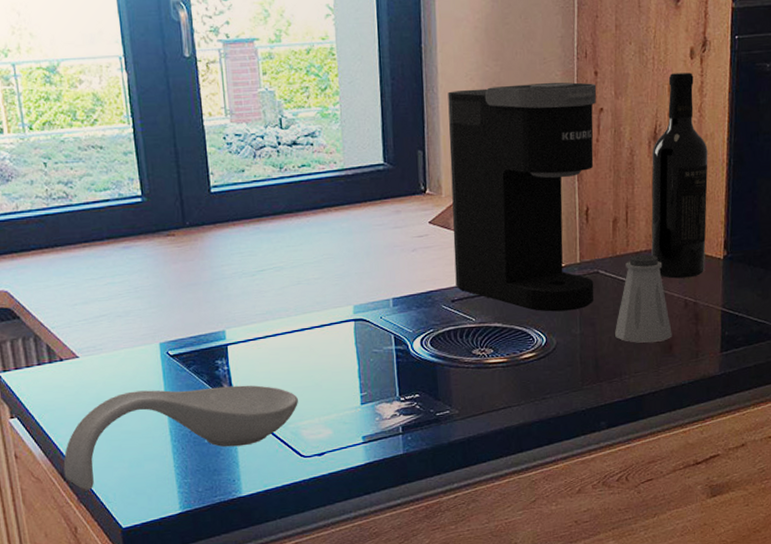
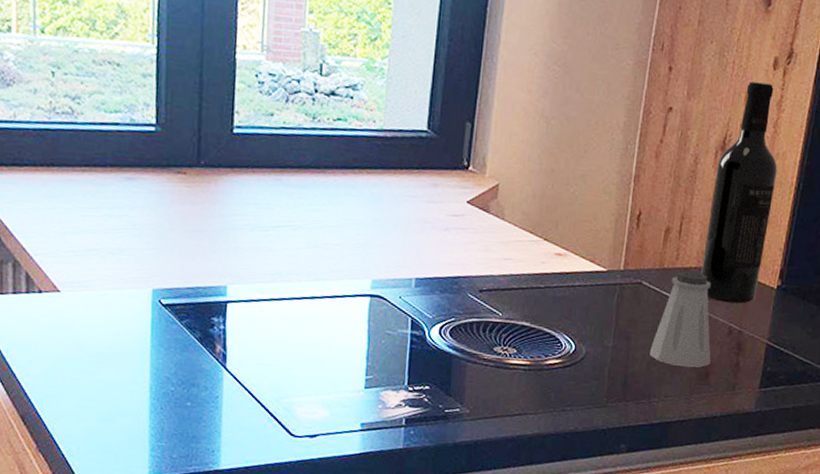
spoon rest: present [63,385,298,490] -> none [25,337,297,439]
coffee maker: present [448,82,597,312] -> none [486,63,669,321]

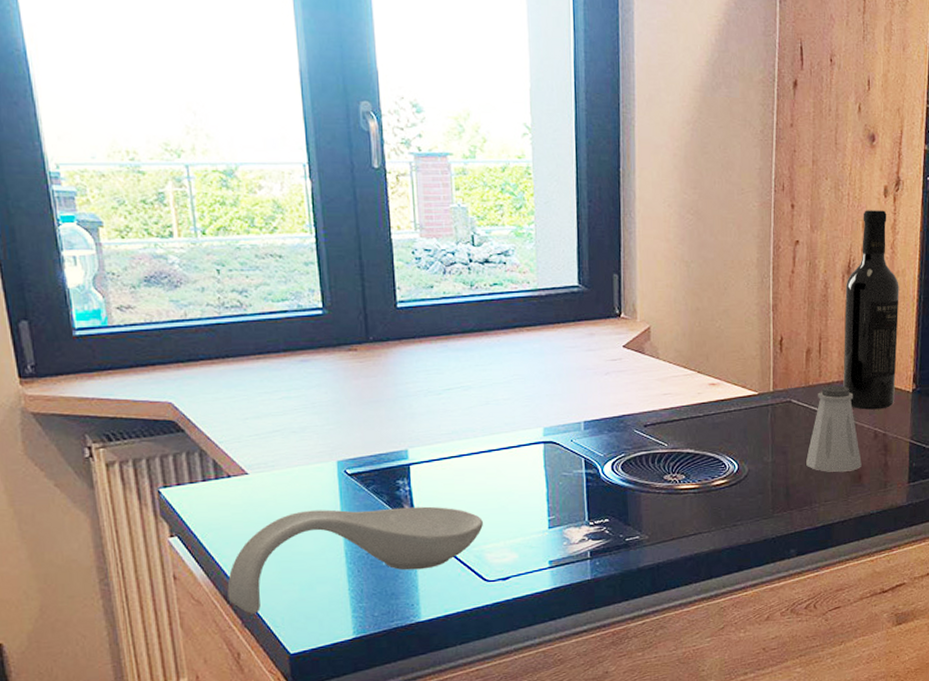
spoon rest: none [25,337,297,439] -> present [227,506,483,614]

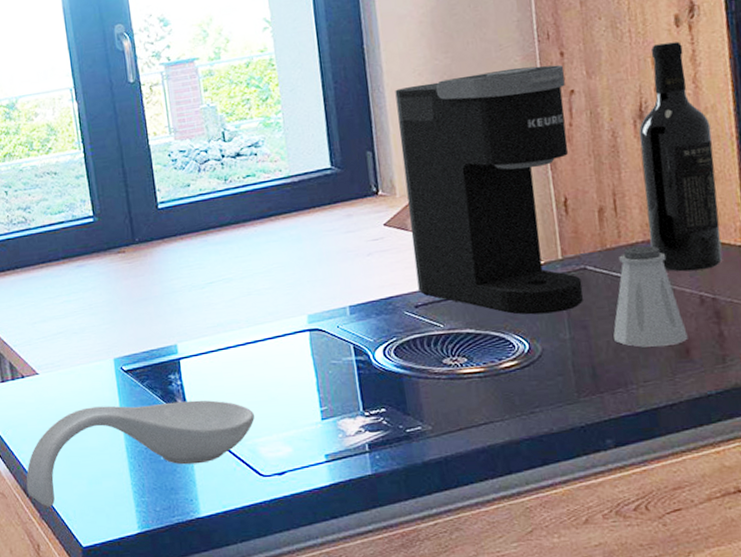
coffee maker: none [645,212,793,439] -> present [395,64,584,315]

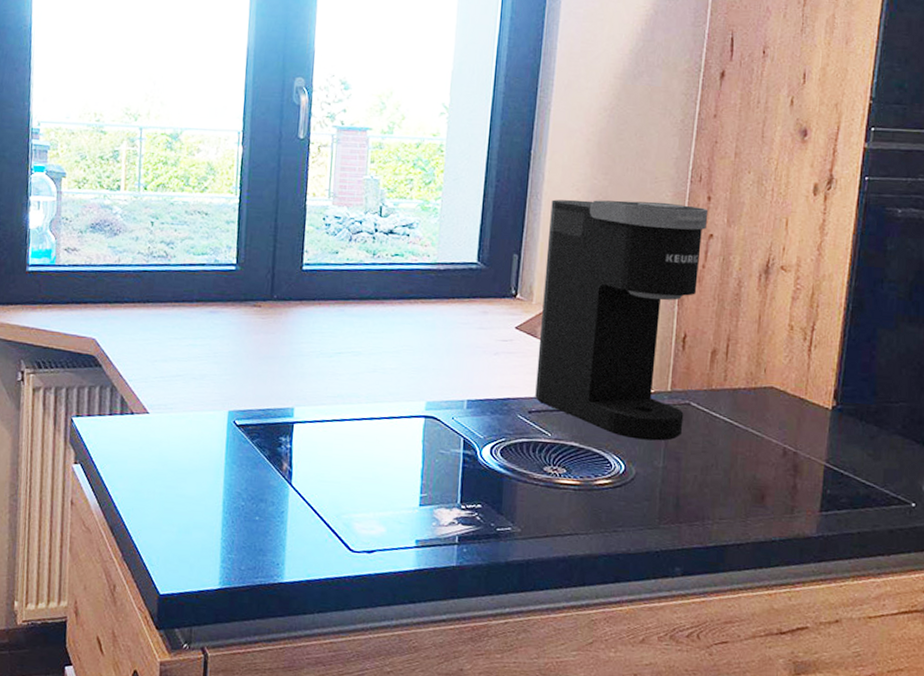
spoon rest: present [26,400,255,507] -> none [114,455,356,549]
saltshaker: present [613,246,688,347] -> none [701,391,766,489]
wine bottle: present [638,41,723,272] -> none [751,207,824,425]

